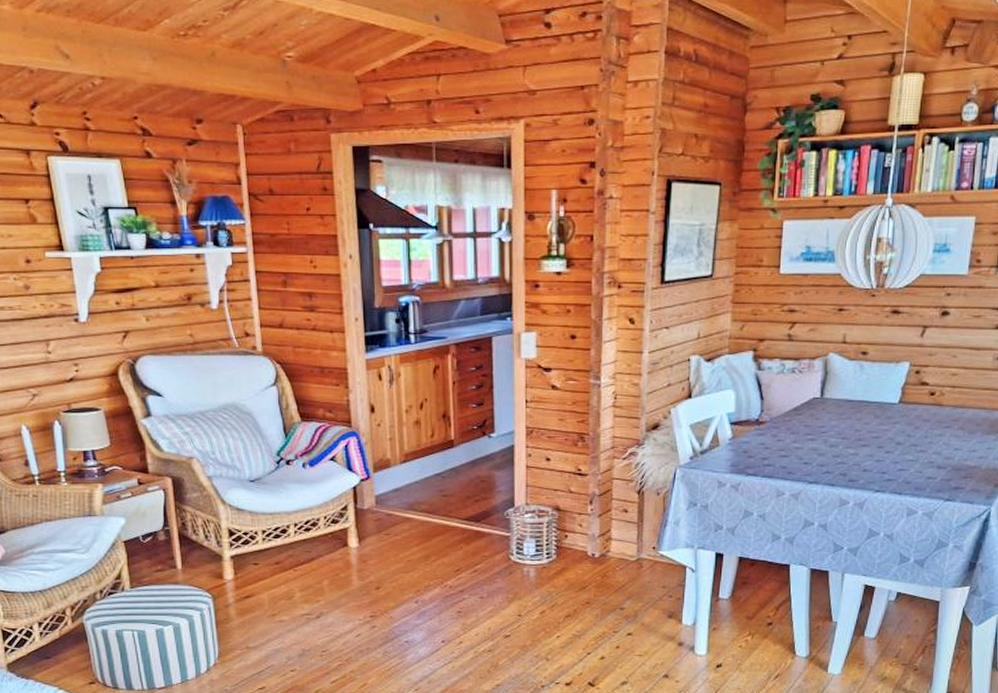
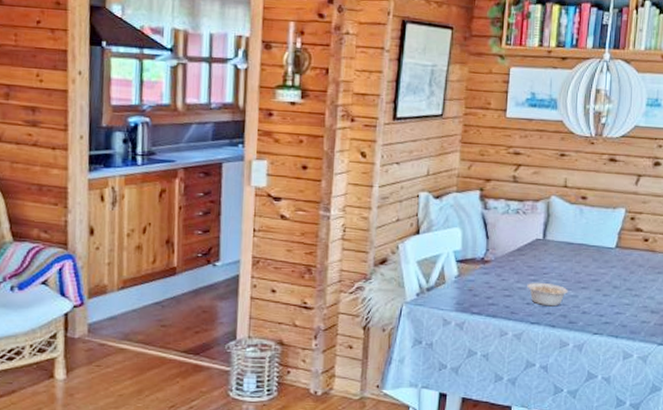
legume: none [804,441,848,465] -> present [527,282,568,307]

